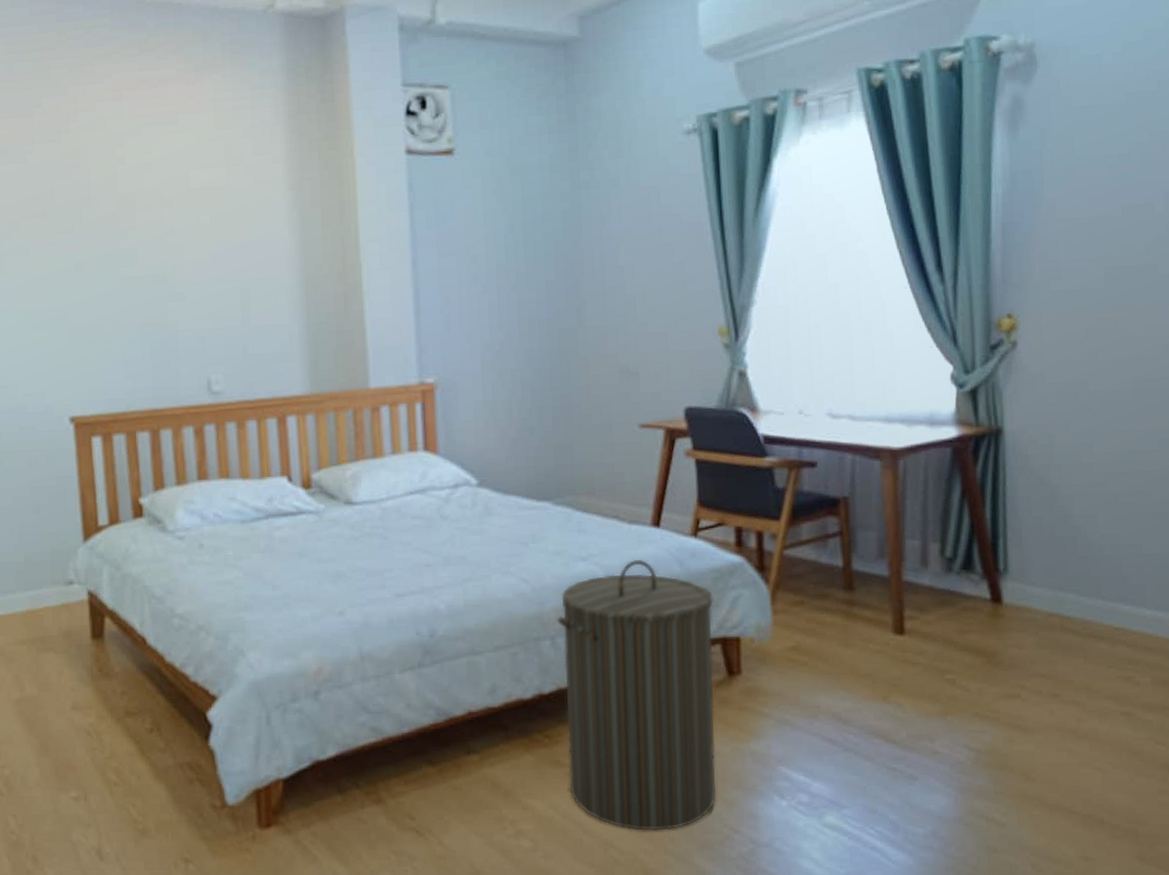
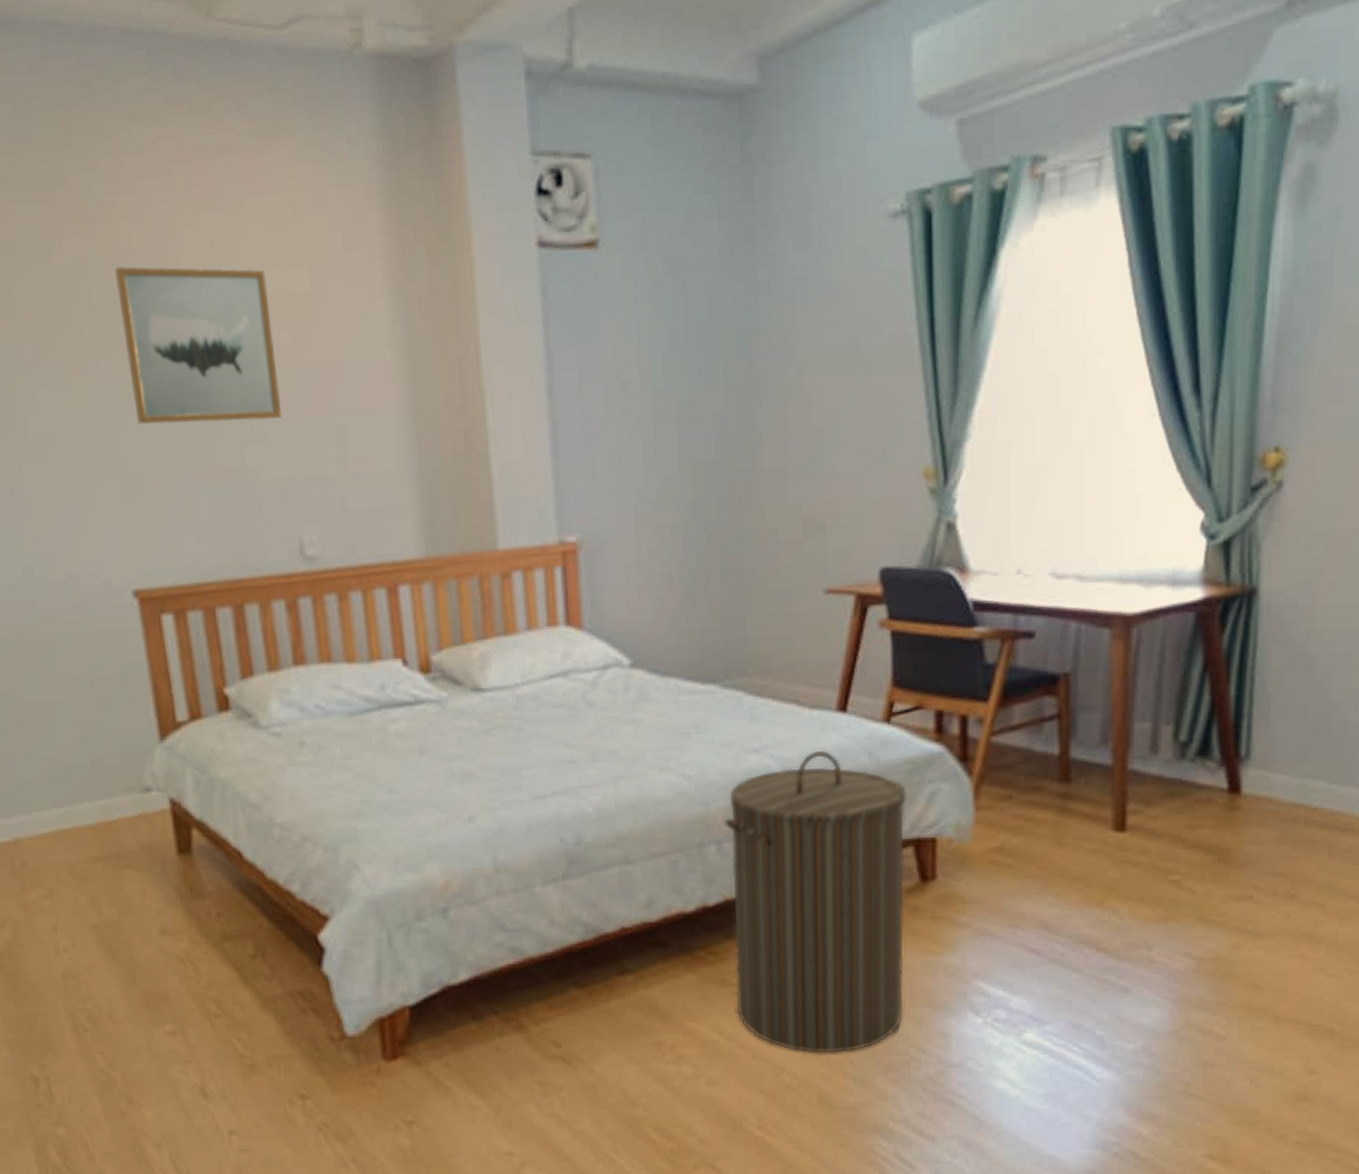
wall art: none [74,165,199,286] -> present [115,266,281,425]

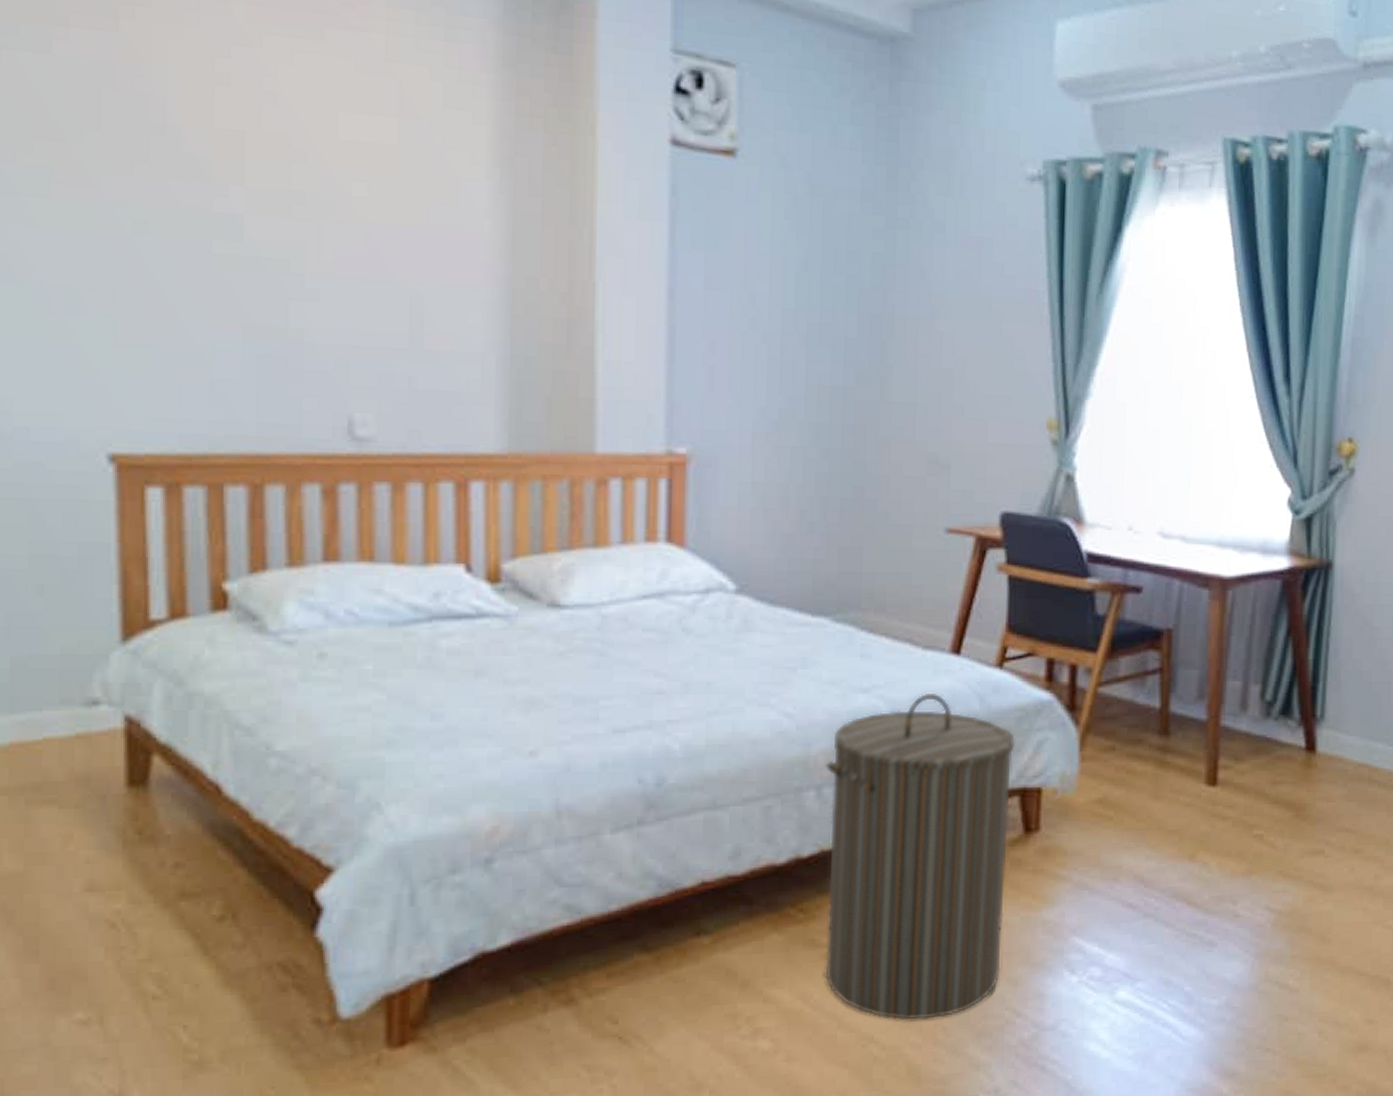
wall art: present [115,266,281,425] -> none [140,75,345,277]

